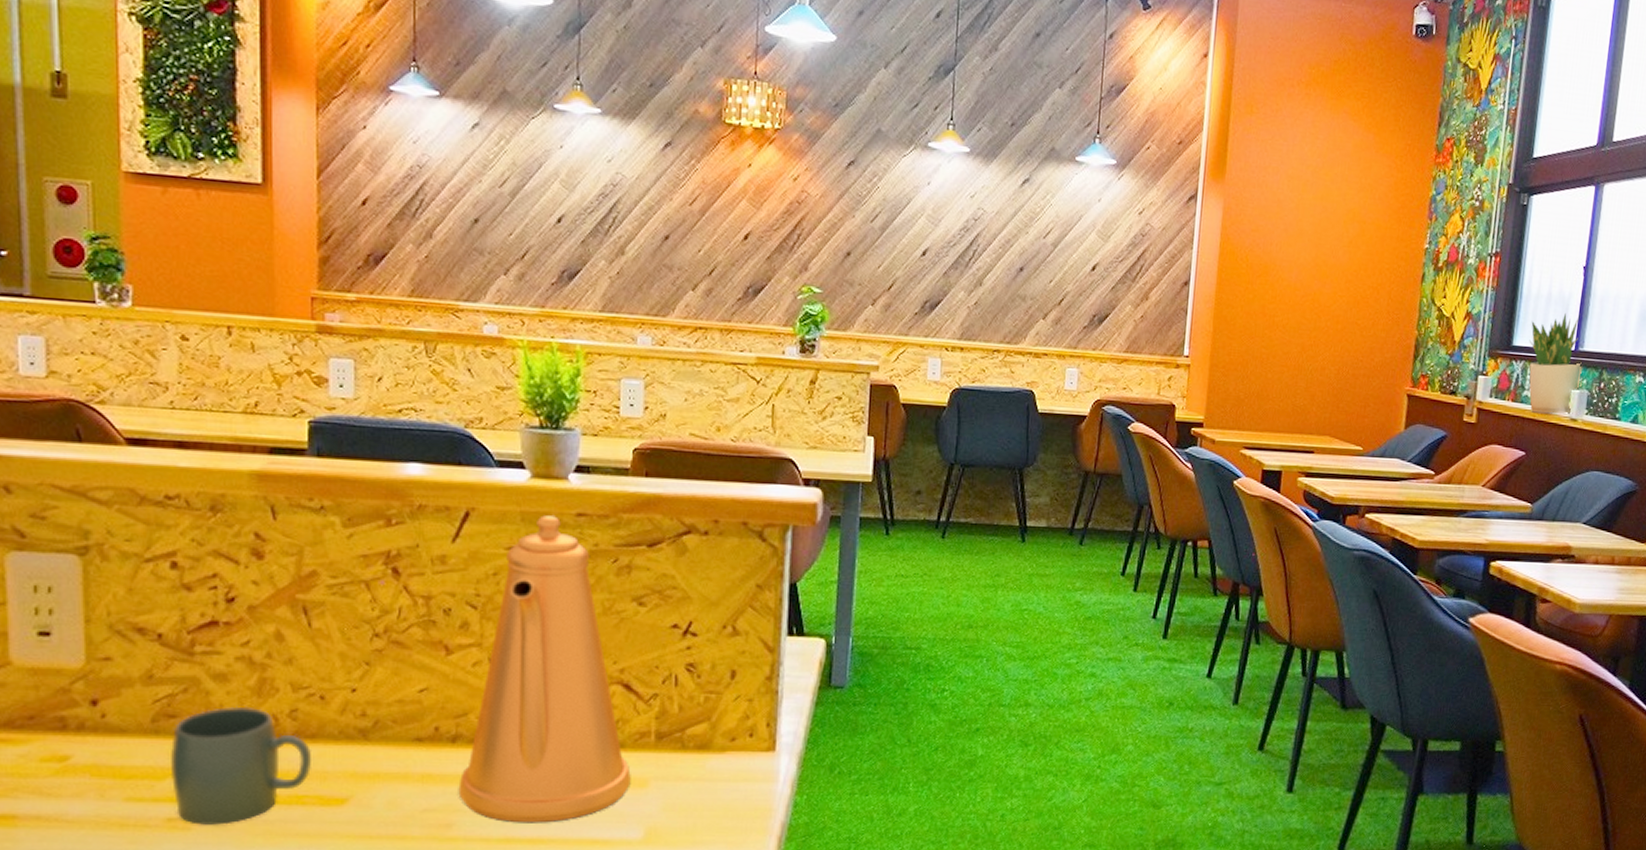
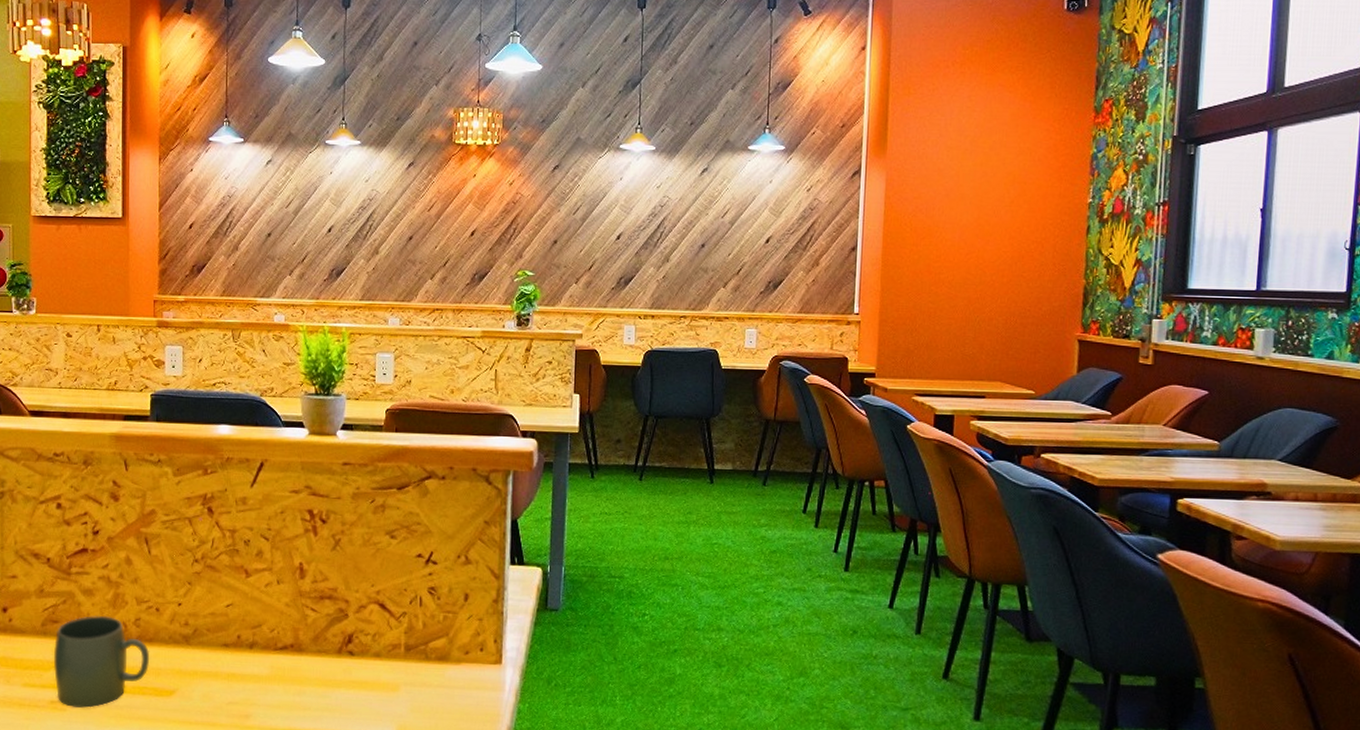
coffee pot: present [458,515,631,823] -> none [254,465,386,718]
planter: present [1529,312,1582,414] -> none [1205,254,1267,353]

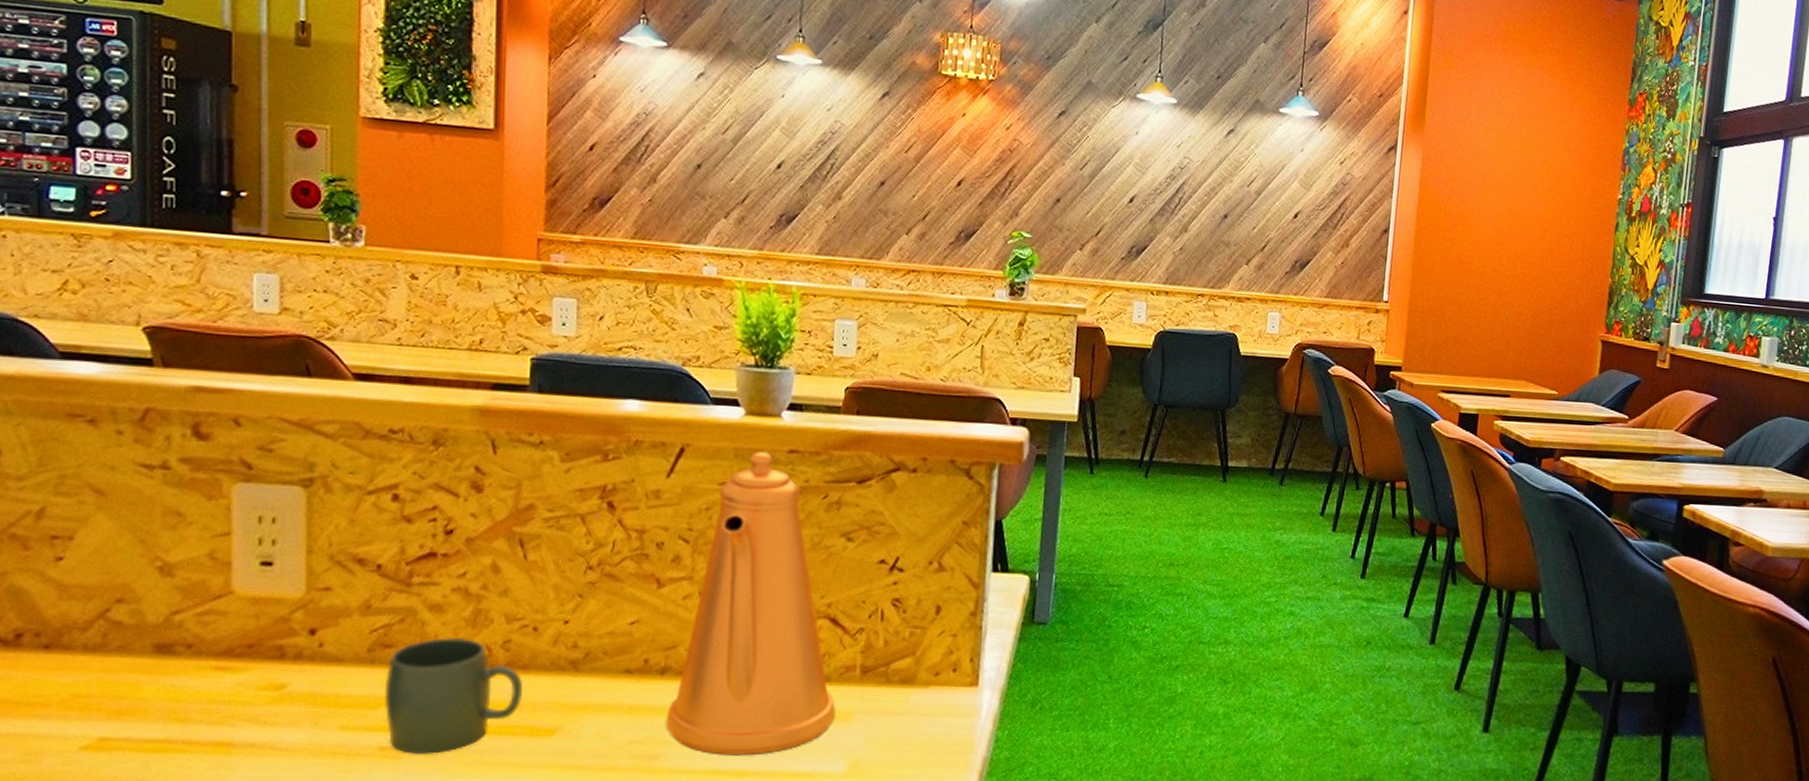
coffee pot: none [254,465,386,718] -> present [665,452,836,756]

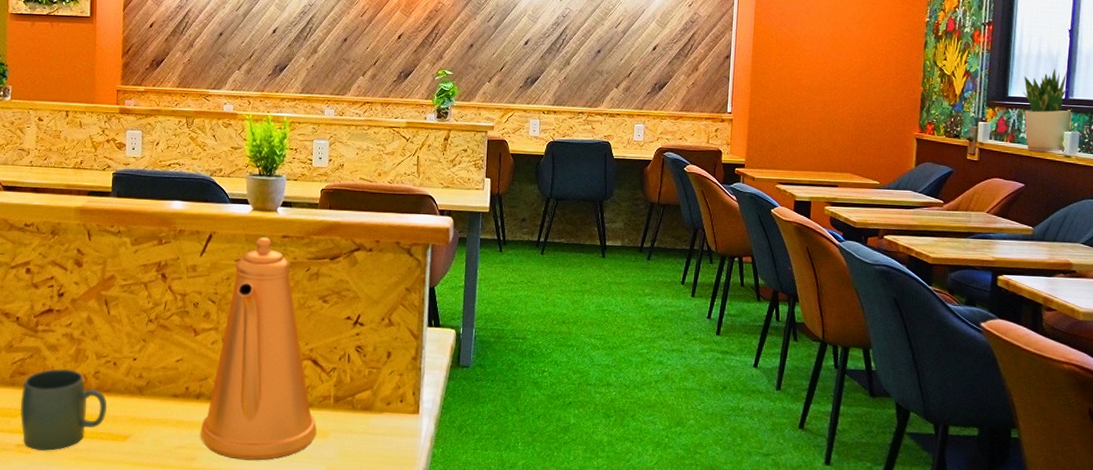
planter: none [1720,262,1773,361] -> present [1023,68,1073,152]

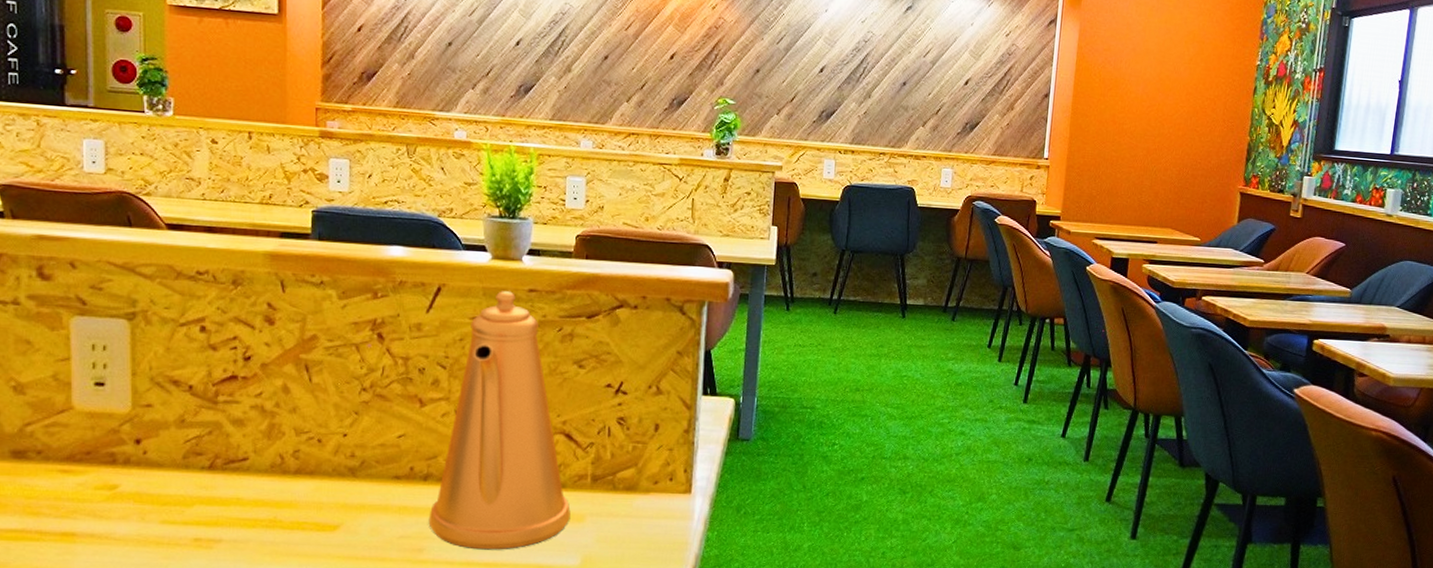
mug: present [20,368,107,451] -> none [197,446,310,545]
planter: present [1023,68,1073,152] -> none [1349,121,1397,211]

